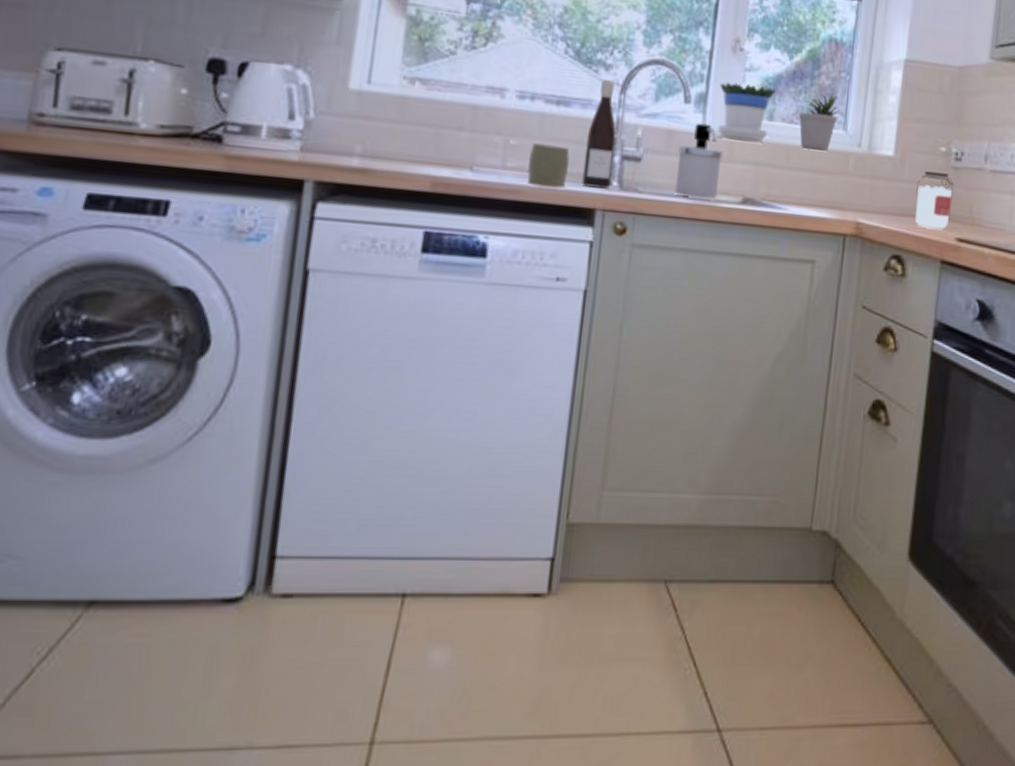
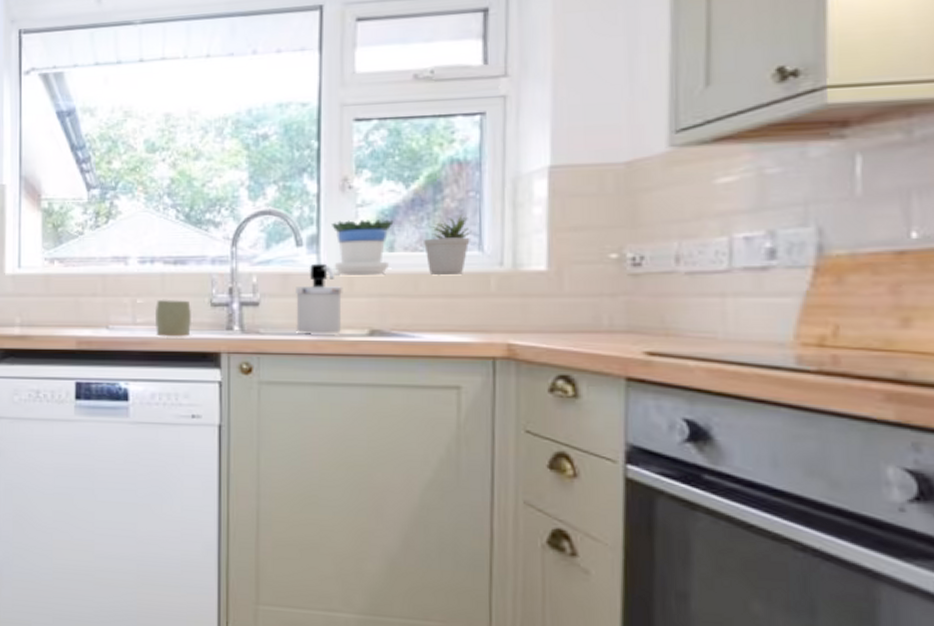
bottle: present [582,78,617,189] -> none [205,235,233,334]
jar: present [915,171,953,229] -> none [582,282,634,344]

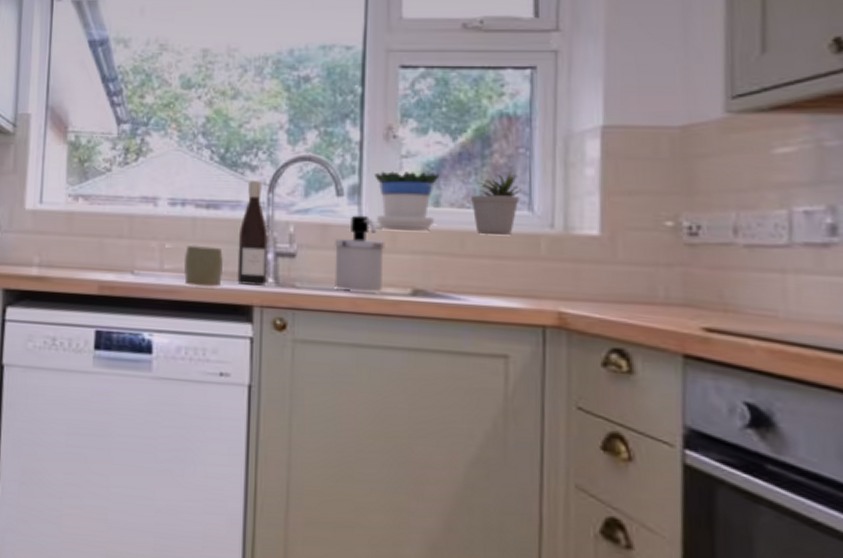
bottle: none [205,235,233,334] -> present [237,180,268,285]

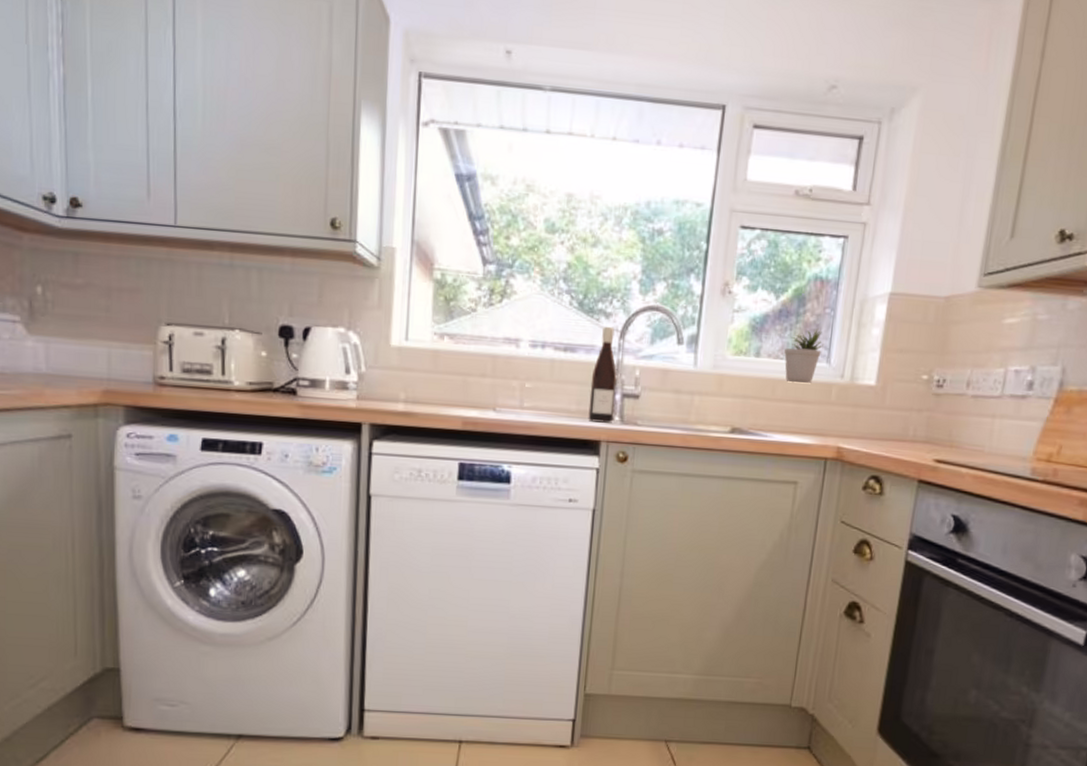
mug: present [183,245,223,288] -> none [541,385,577,425]
soap dispenser: present [334,215,385,291] -> none [669,362,714,429]
flowerpot: present [375,171,440,231] -> none [708,323,763,378]

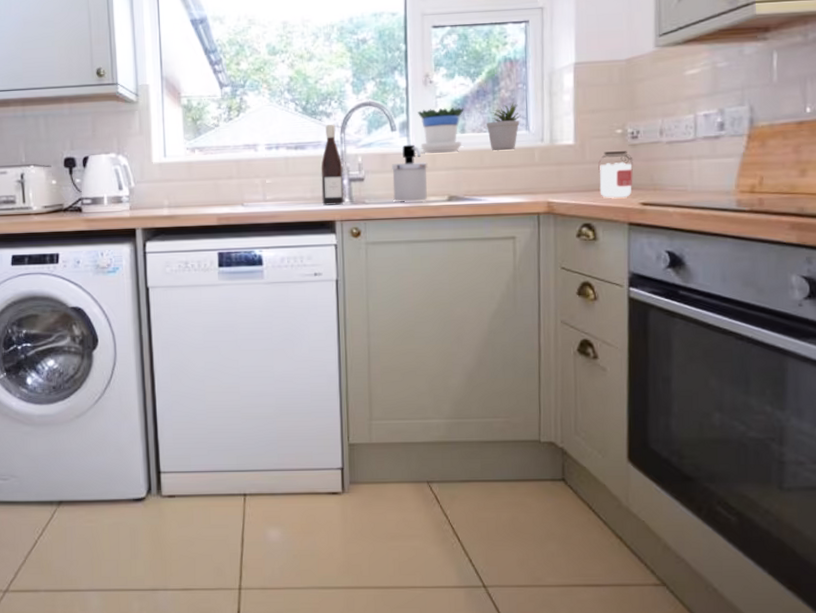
soap dispenser: none [669,362,714,429] -> present [392,144,428,202]
flowerpot: none [708,323,763,378] -> present [418,107,464,153]
jar: none [894,398,934,452] -> present [598,151,633,198]

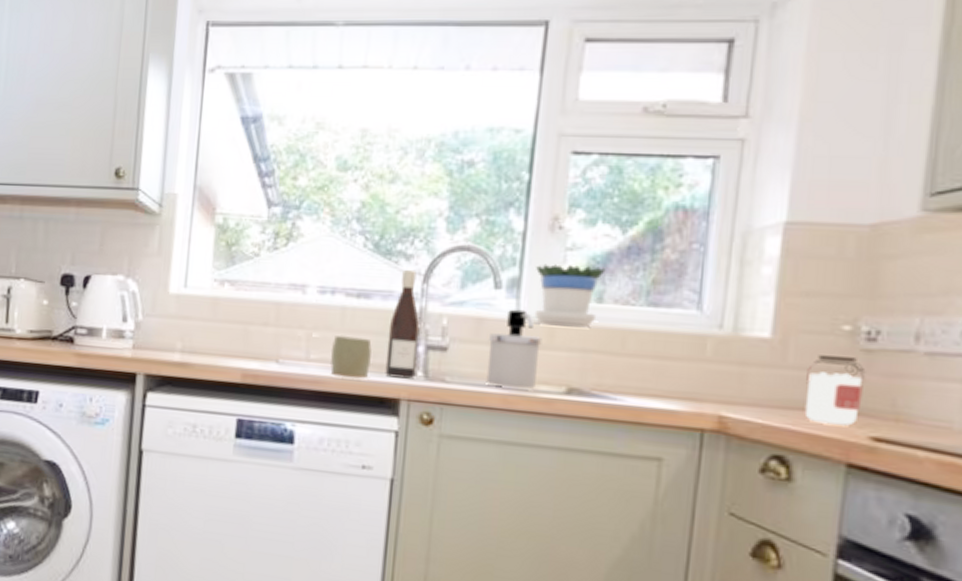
mug: none [281,178,311,211] -> present [330,335,372,380]
potted plant: present [486,101,521,150] -> none [637,267,691,334]

